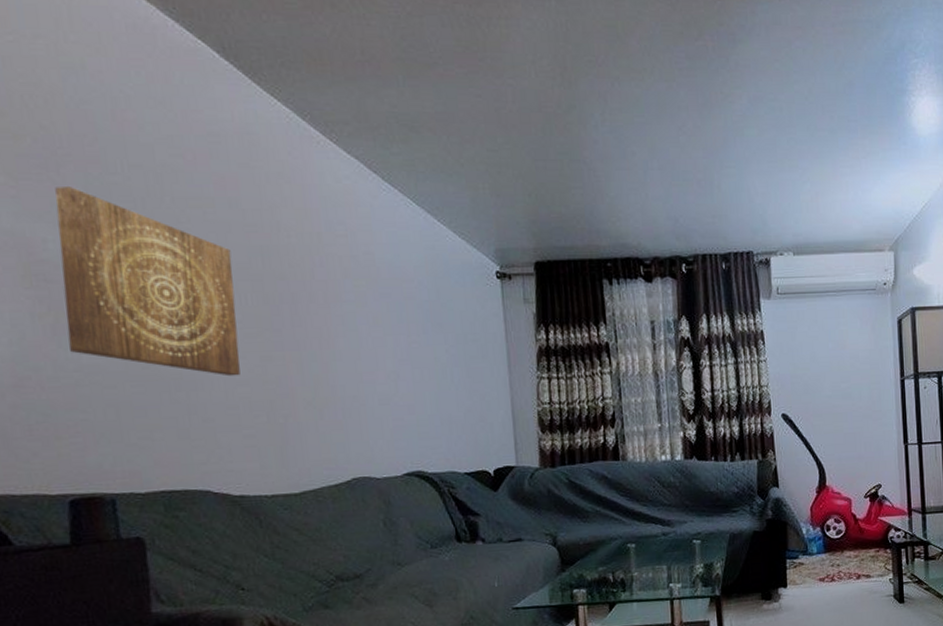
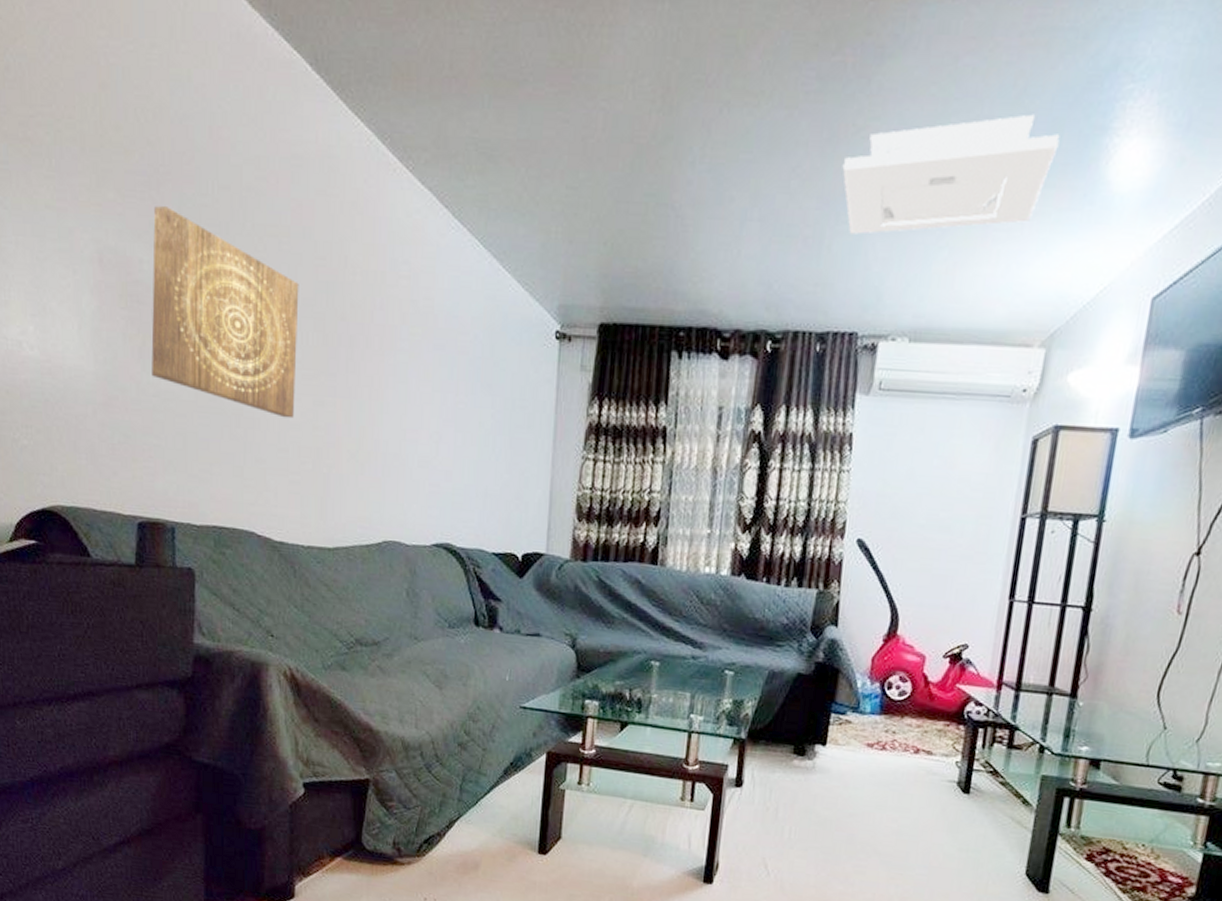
ceiling light: none [718,81,875,176] -> present [842,114,1060,235]

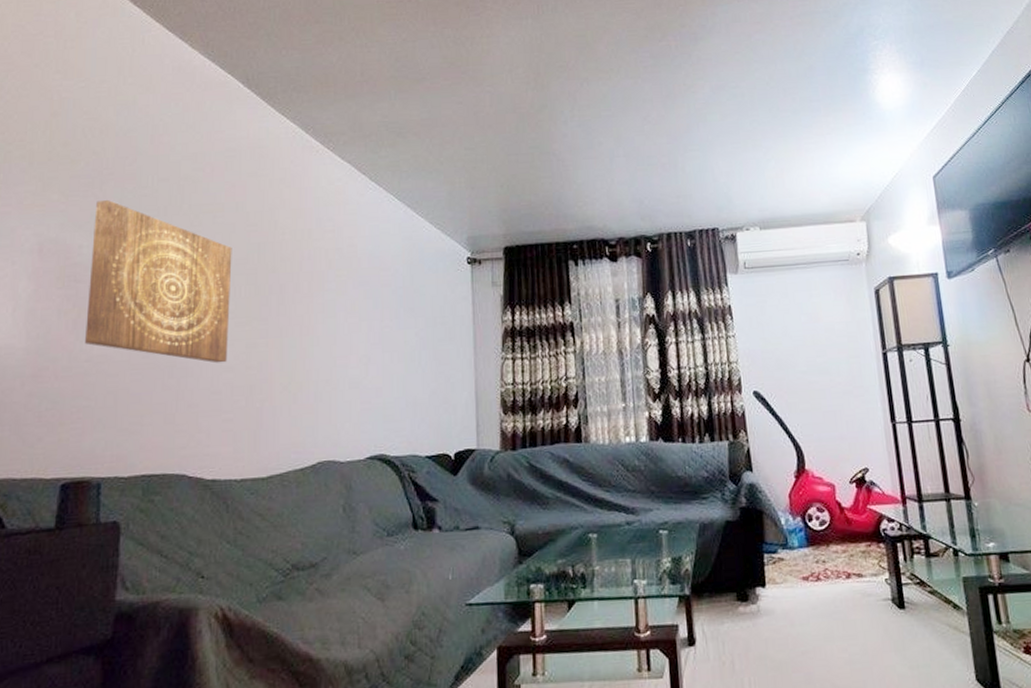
ceiling light: present [842,114,1060,235] -> none [681,66,837,158]

